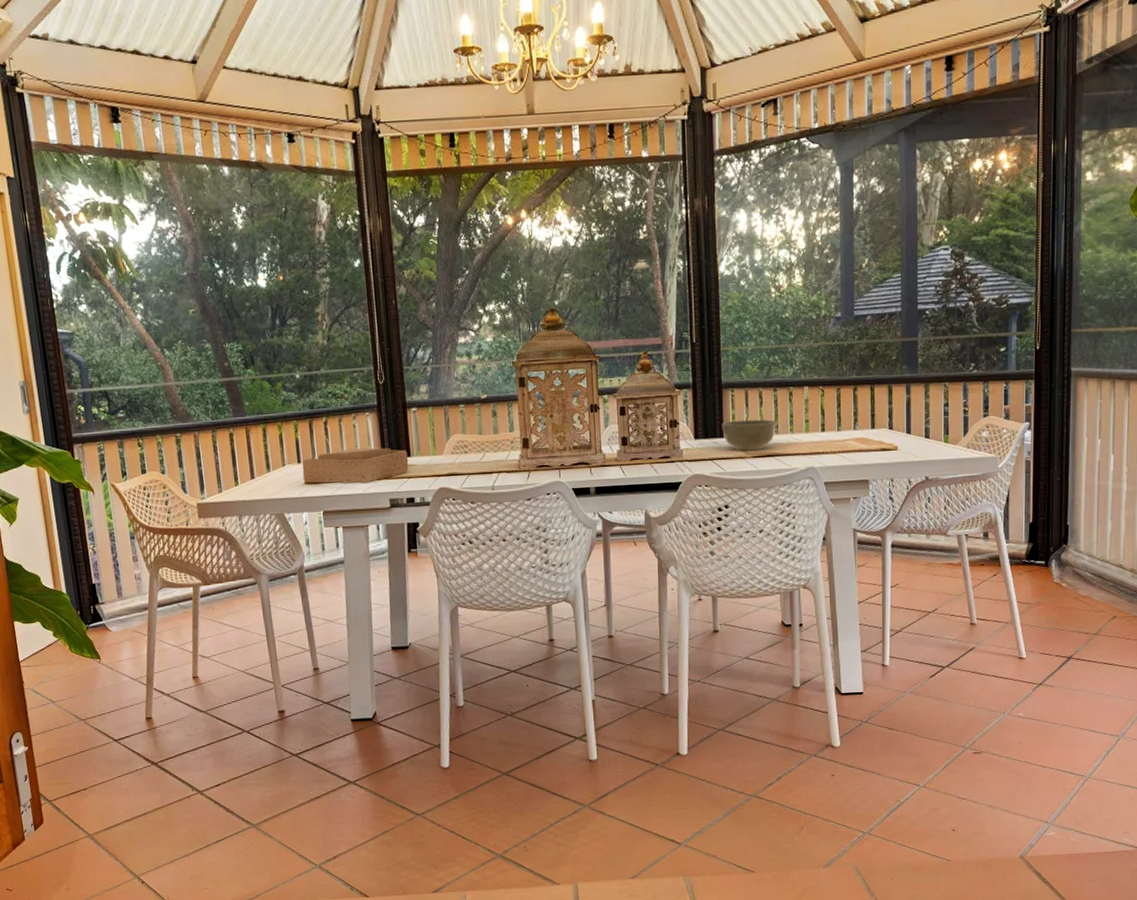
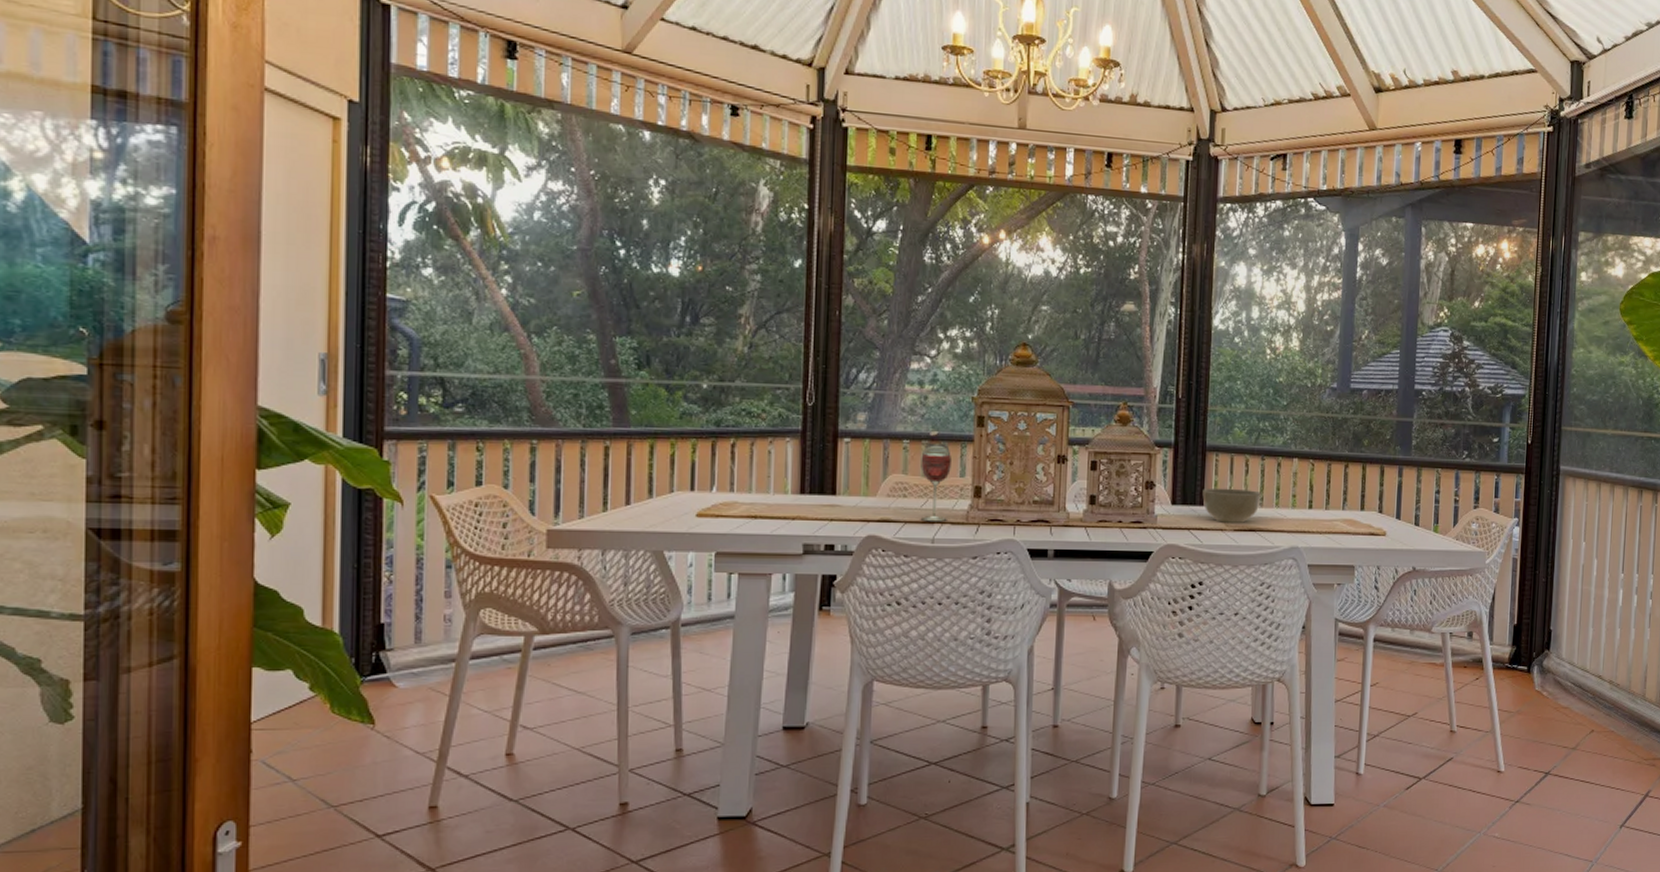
napkin holder: present [302,447,409,484] -> none [694,479,833,523]
wineglass: none [475,404,503,472] -> present [921,443,951,522]

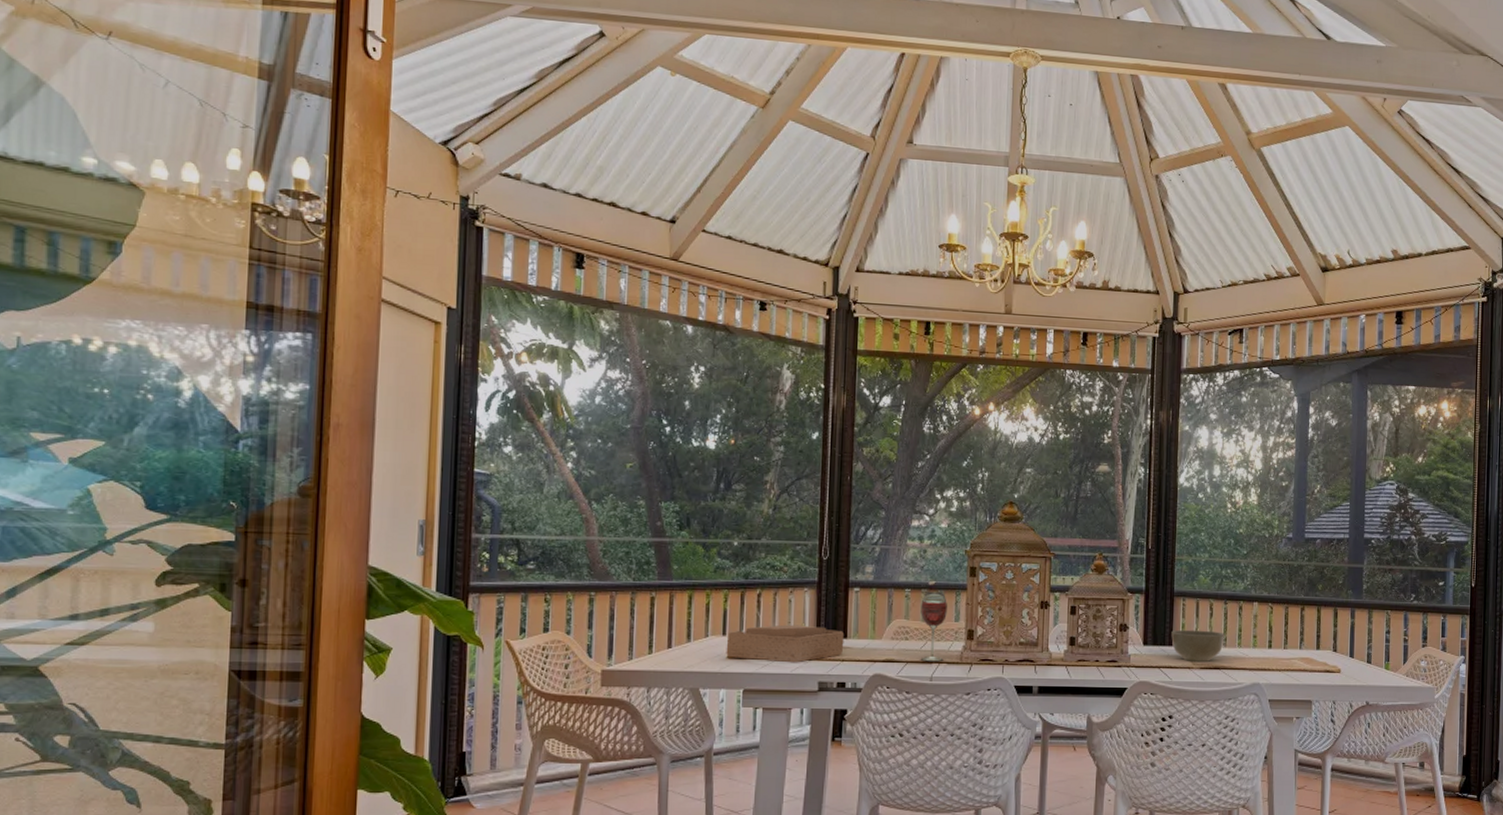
napkin holder: none [694,479,833,523] -> present [726,624,845,663]

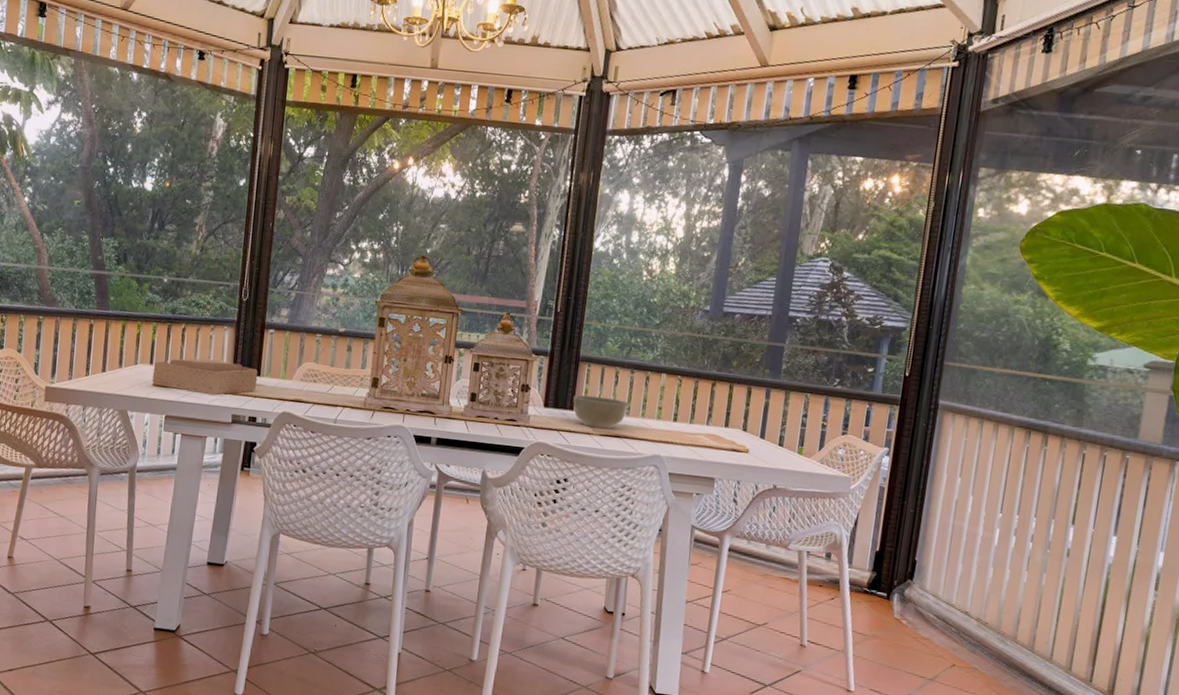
wineglass: present [920,591,947,662] -> none [327,338,355,406]

